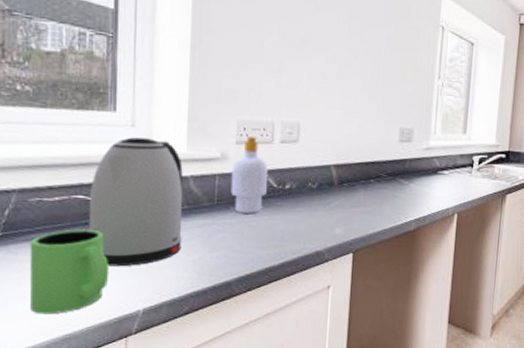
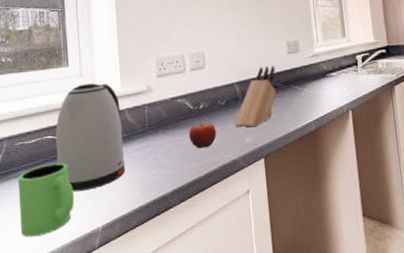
soap bottle: present [231,136,269,213] -> none [156,69,186,134]
fruit: none [268,202,302,234] -> present [189,121,217,149]
knife block: none [324,152,382,218] -> present [234,66,276,127]

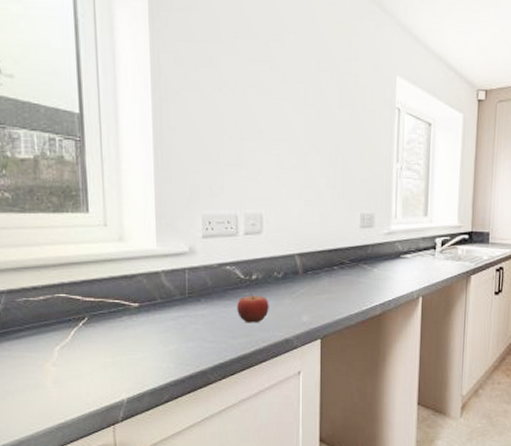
mug: present [17,163,75,237] -> none [20,326,94,406]
kettle: present [55,83,126,192] -> none [70,236,158,360]
knife block: present [234,66,276,127] -> none [291,239,344,305]

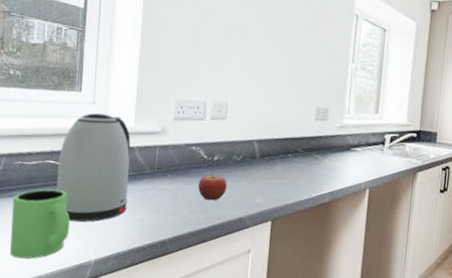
mug: none [20,326,94,406] -> present [10,189,70,259]
kettle: none [70,236,158,360] -> present [56,113,131,222]

